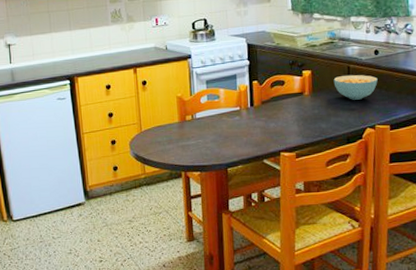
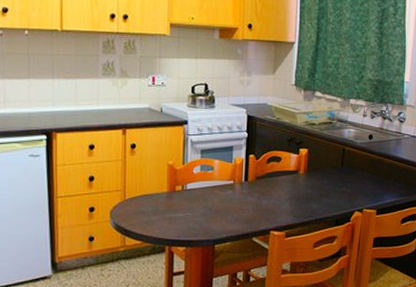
cereal bowl: present [333,74,378,100] -> none [328,157,369,183]

